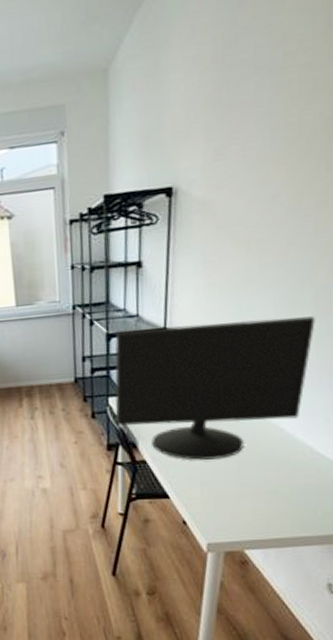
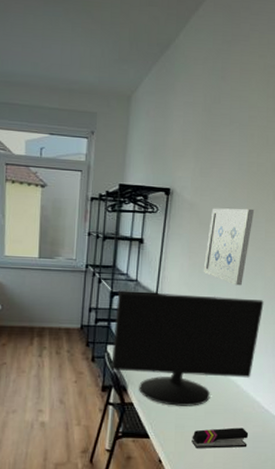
stapler: none [223,479,299,506] -> present [192,427,249,449]
wall art: none [225,191,298,303] -> present [203,208,255,286]

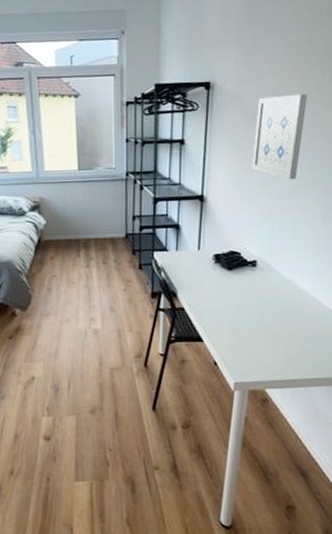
computer monitor: present [111,290,264,406] -> none [159,193,322,309]
stapler: present [192,427,249,449] -> none [248,328,310,350]

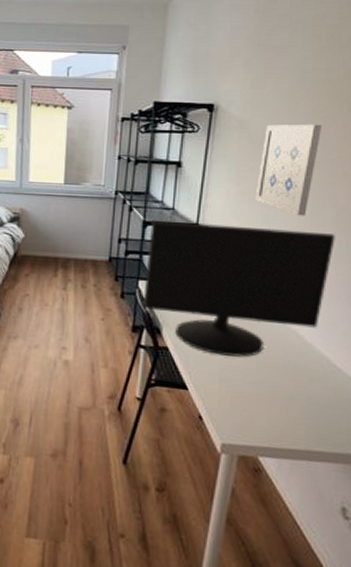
computer monitor: none [159,193,322,309] -> present [143,220,335,357]

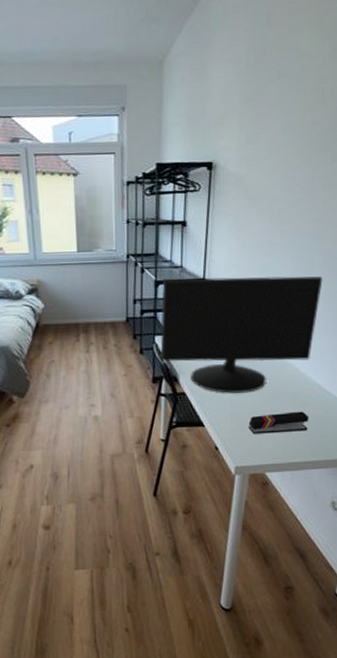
stapler: none [240,385,315,413] -> present [248,411,309,434]
wall art: present [255,124,323,216] -> none [253,175,310,263]

